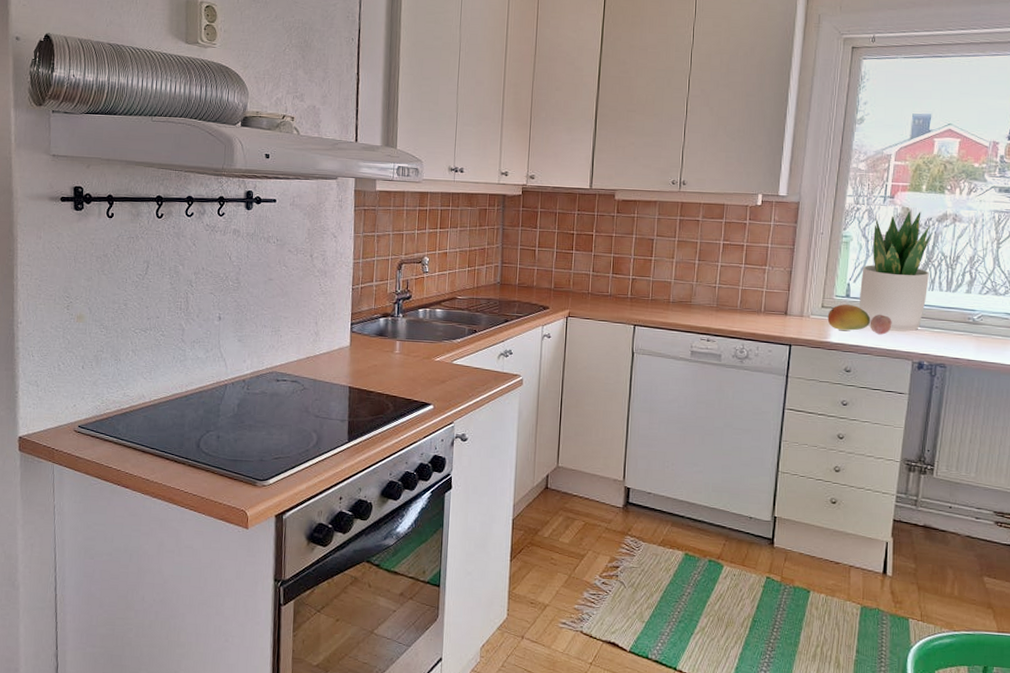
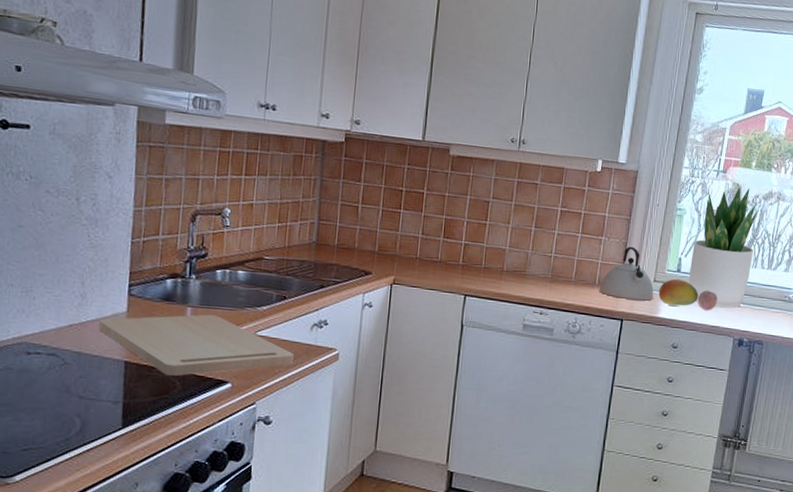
cutting board: none [329,346,485,399] -> present [99,314,295,376]
kettle: none [765,274,823,326] -> present [599,246,654,301]

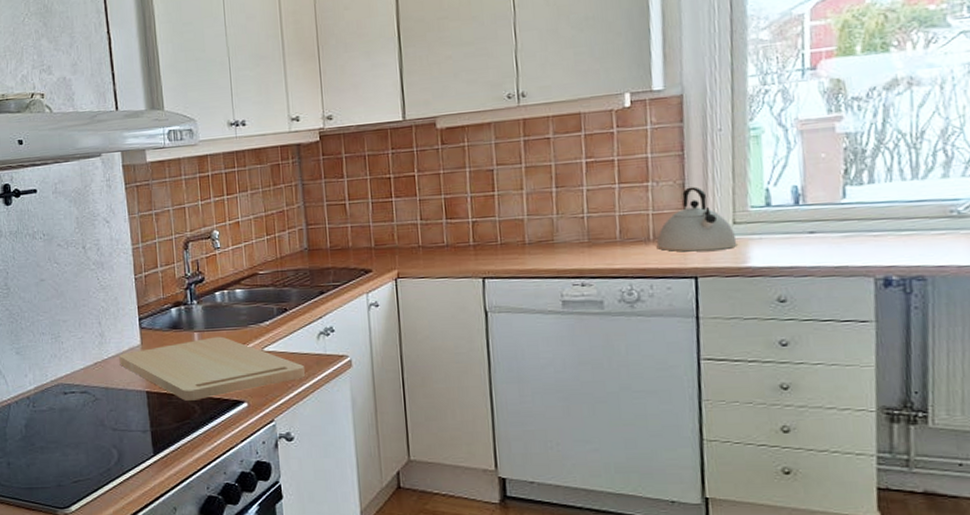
fruit: present [658,278,699,306] -> none [743,214,806,250]
planter: present [689,187,759,309] -> none [784,80,884,242]
fruit: present [697,290,718,311] -> none [805,221,838,249]

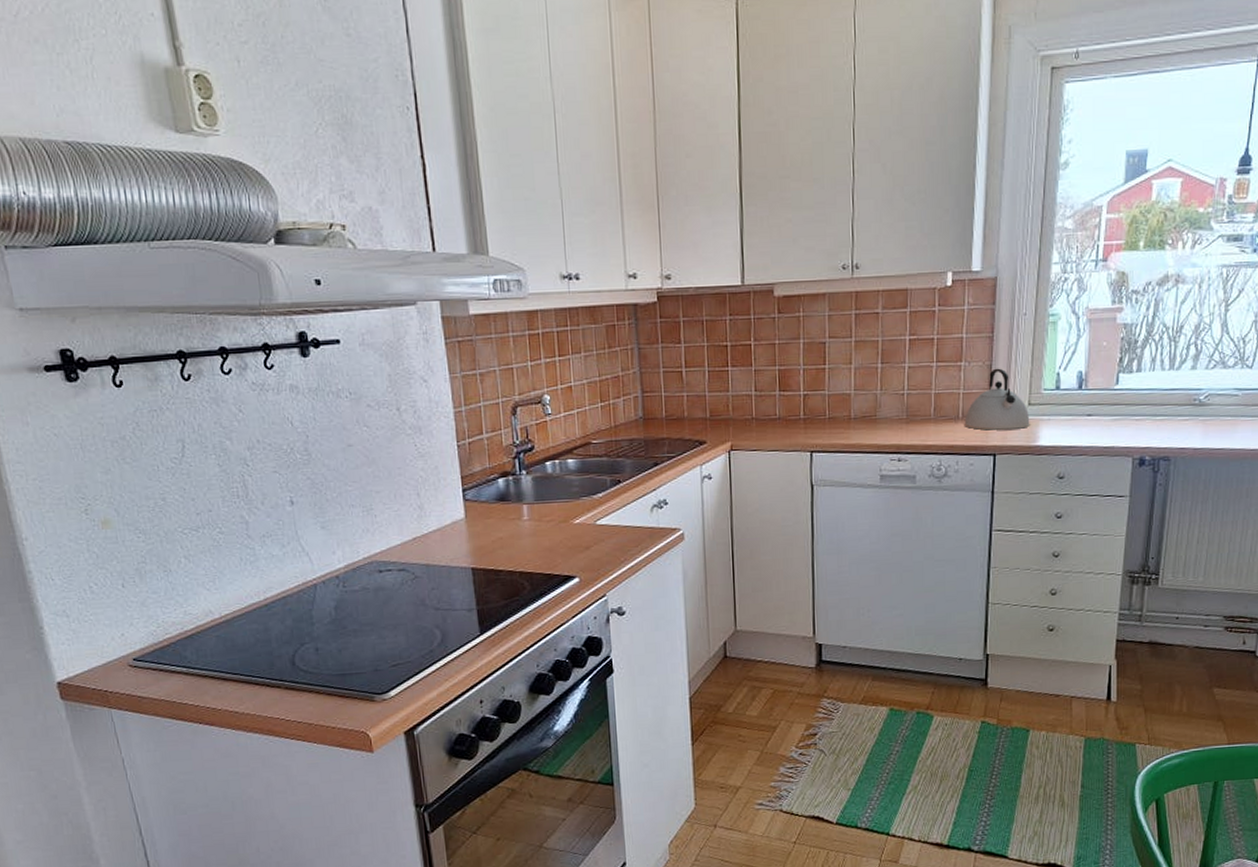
cutting board: present [119,336,306,401] -> none [441,509,639,577]

